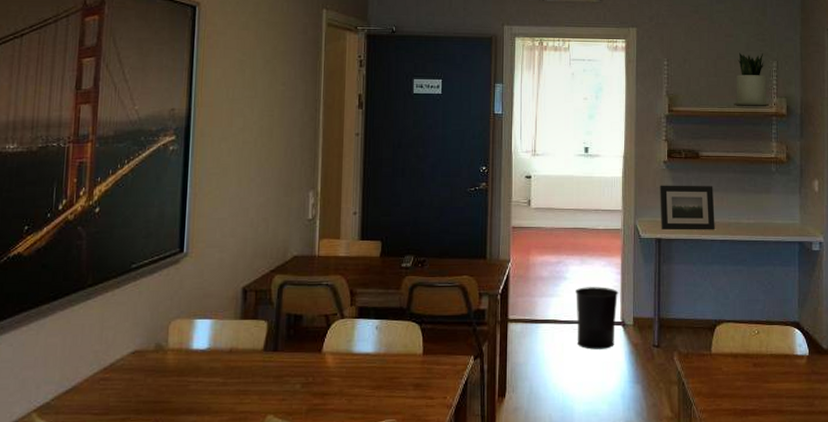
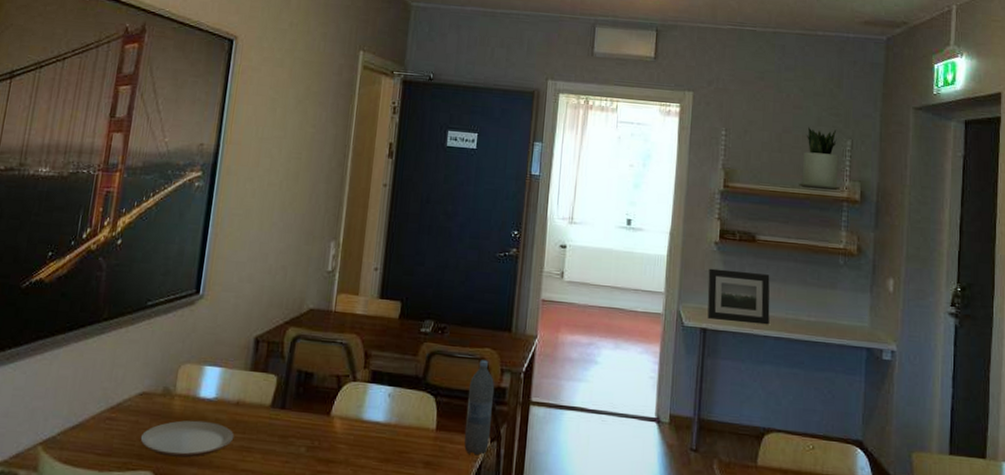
plate: none [136,371,230,408] -> present [140,420,235,458]
water bottle: none [449,286,475,373] -> present [464,360,495,456]
waste bin: present [574,287,619,349] -> none [606,374,655,447]

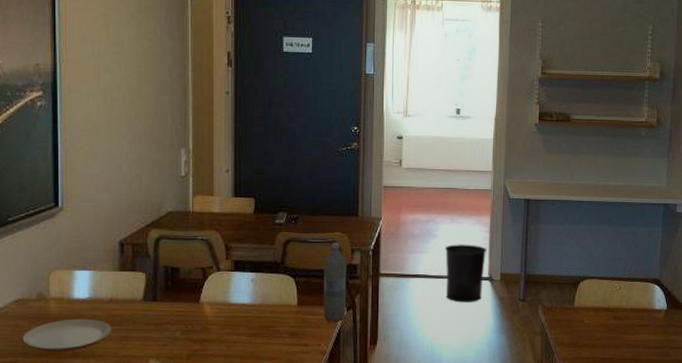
waste bin: none [606,374,655,447] -> present [444,244,487,302]
picture frame: present [707,268,770,325] -> none [529,147,584,192]
planter: present [798,127,840,191] -> none [606,15,643,72]

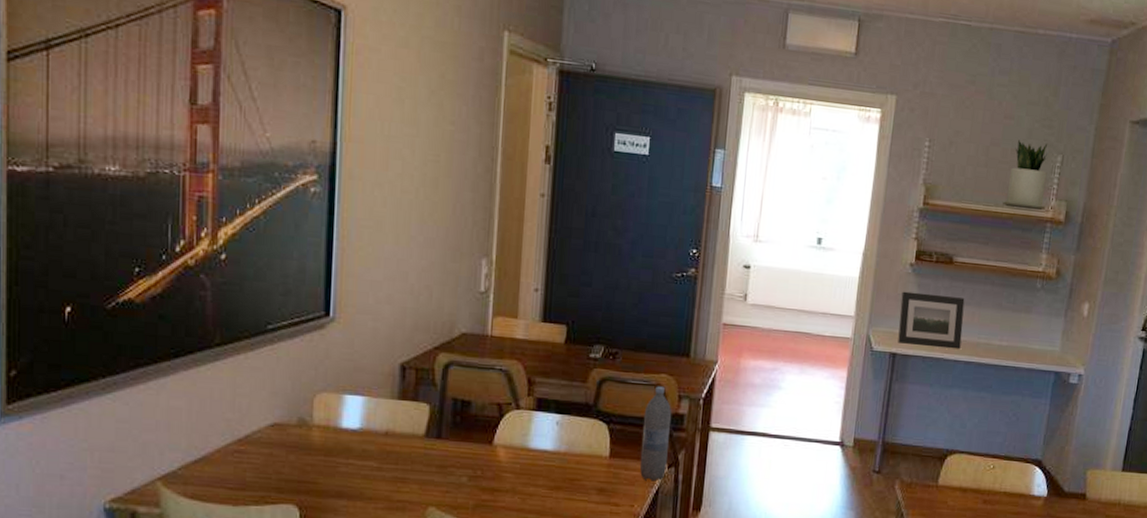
plate: present [22,318,112,352] -> none [277,451,386,490]
waste bin: present [444,244,487,302] -> none [788,399,841,470]
picture frame: none [529,147,584,192] -> present [898,291,965,350]
planter: none [606,15,643,72] -> present [1002,139,1050,211]

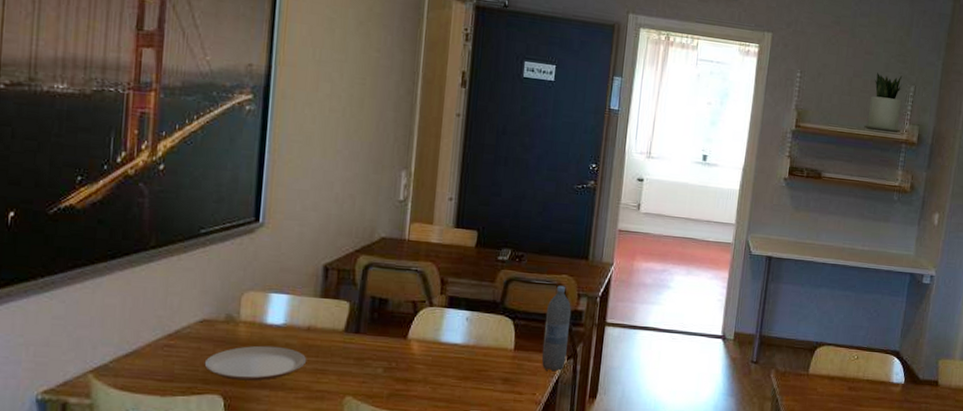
plate: none [277,451,386,490] -> present [204,345,307,381]
picture frame: present [898,291,965,350] -> none [773,202,832,254]

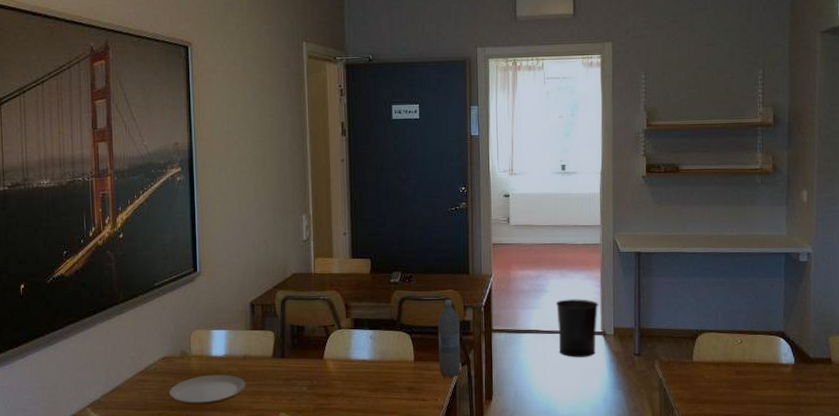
waste bin: none [675,297,723,361] -> present [555,299,599,357]
planter: present [863,72,904,134] -> none [715,61,754,119]

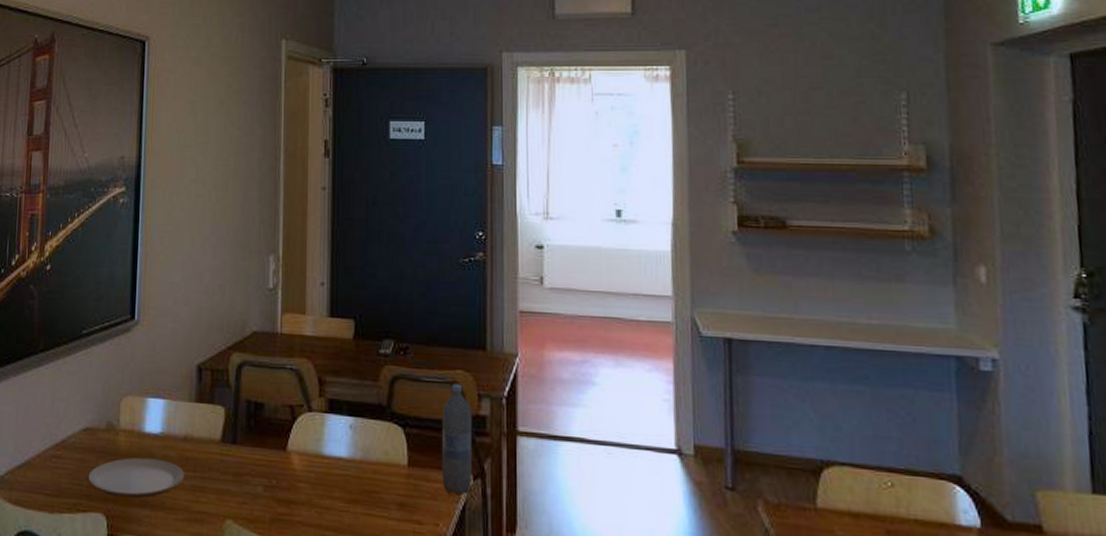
waste bin: present [555,299,599,357] -> none [607,397,672,485]

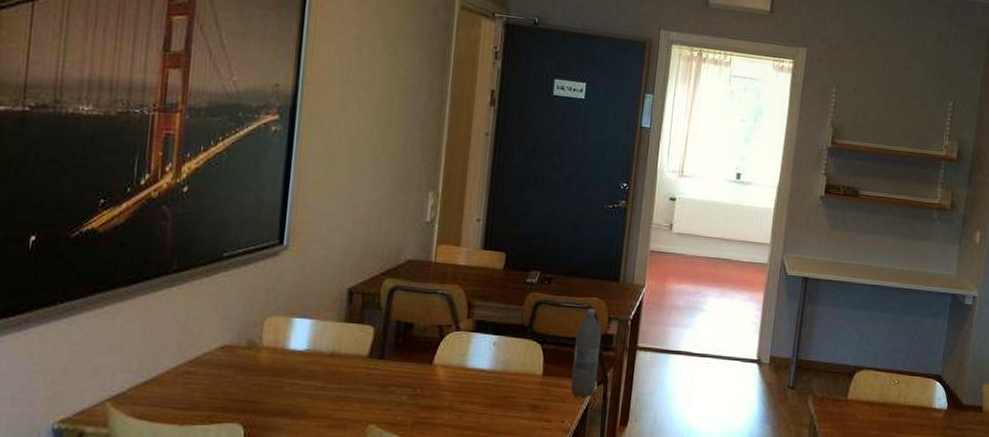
plate: present [88,457,185,499] -> none [224,372,330,409]

